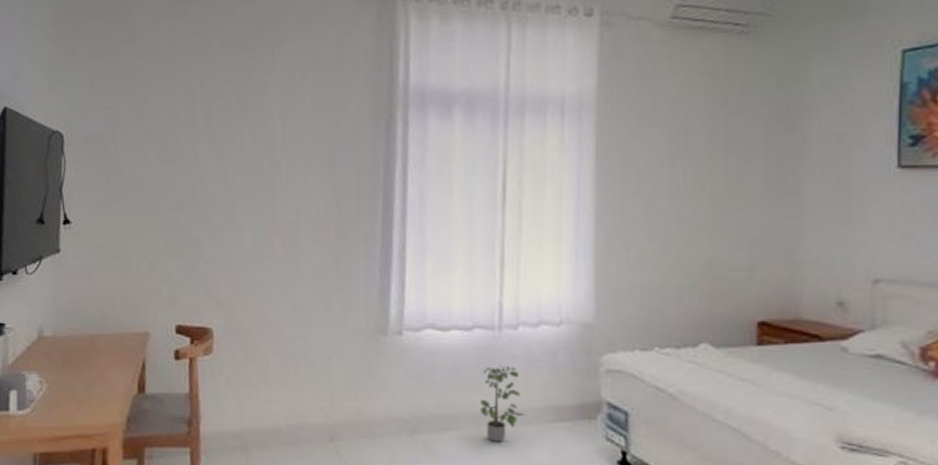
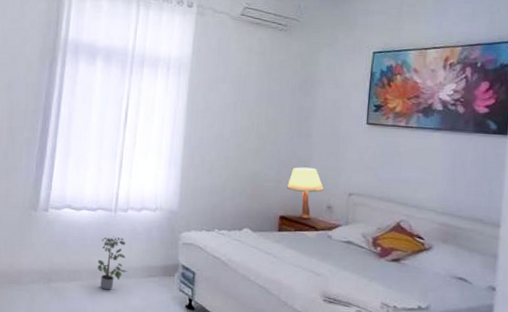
table lamp: none [767,242,831,325] -> present [287,166,325,220]

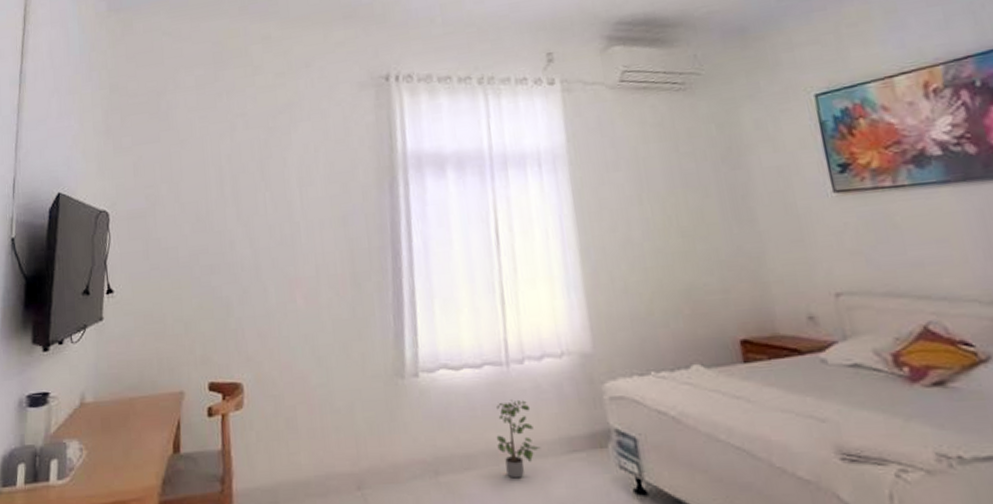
table lamp: present [287,166,325,220] -> none [740,264,797,341]

